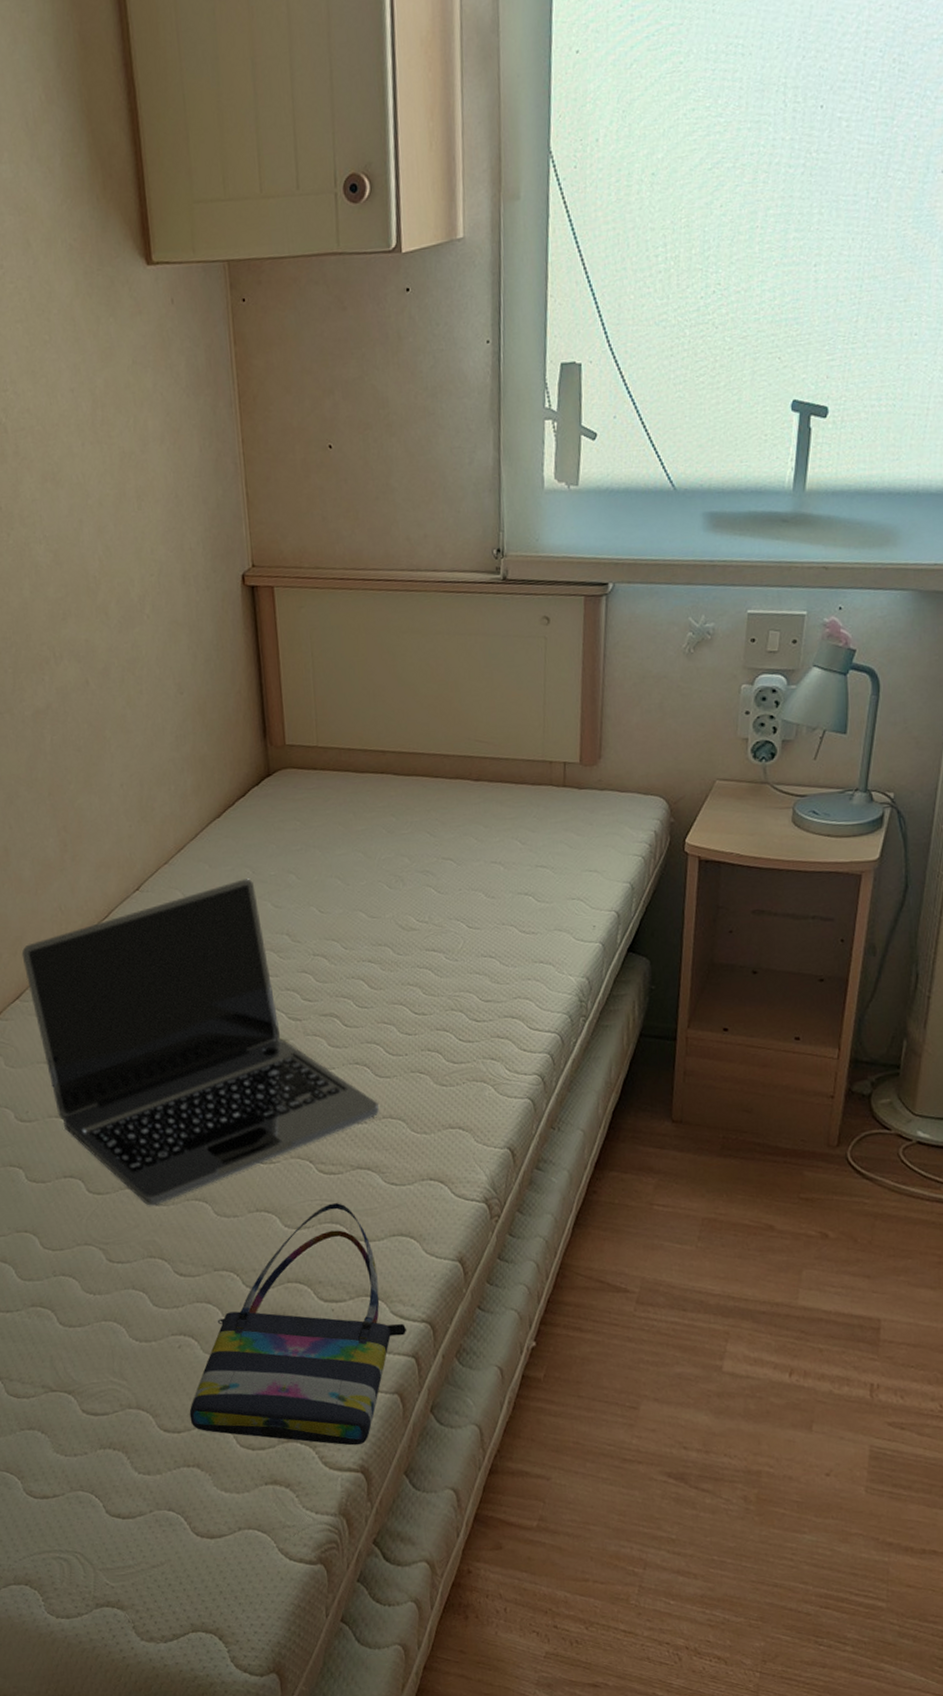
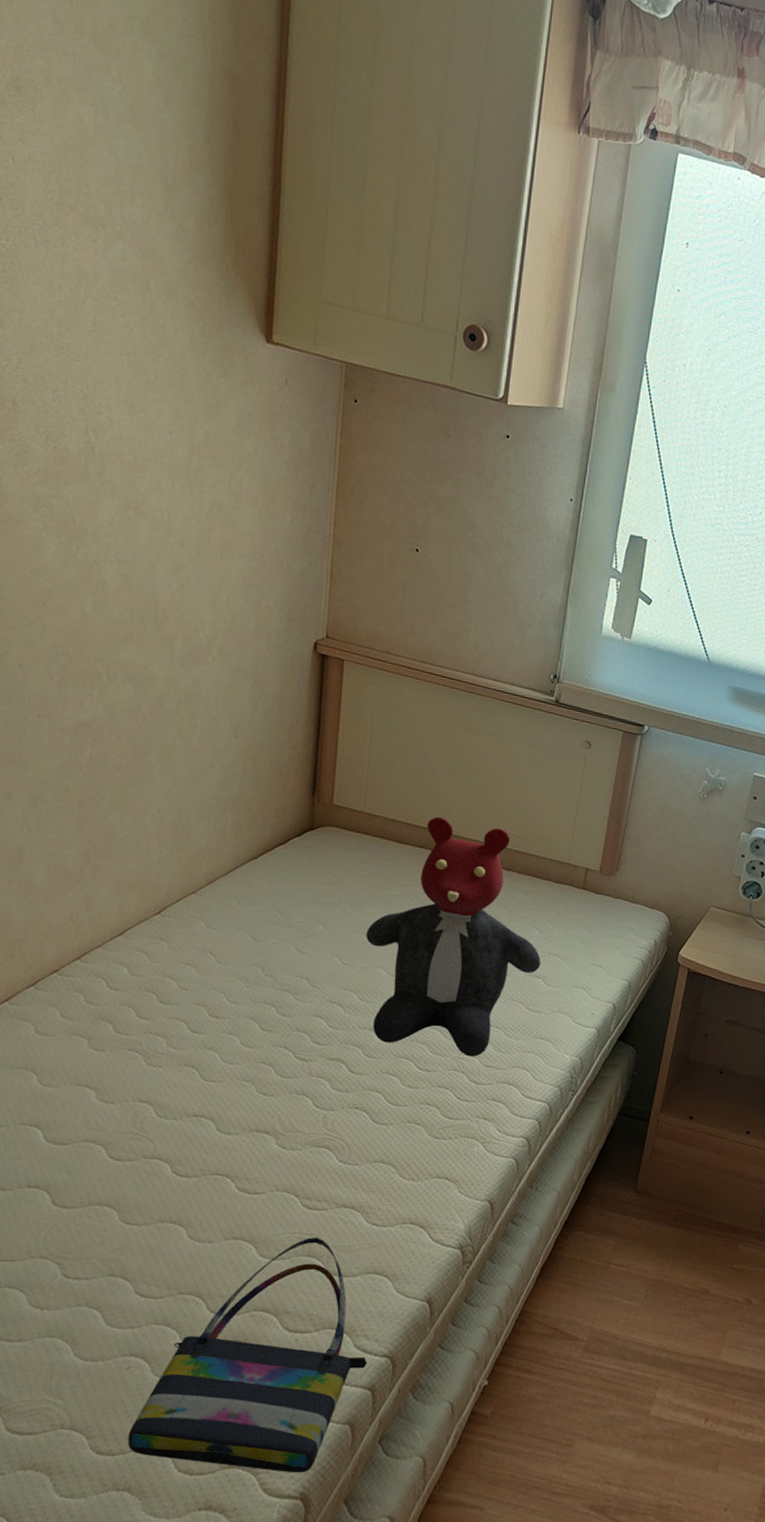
laptop: present [21,878,379,1206] -> none [19,920,372,1224]
teddy bear: none [339,735,529,993] -> present [366,816,541,1057]

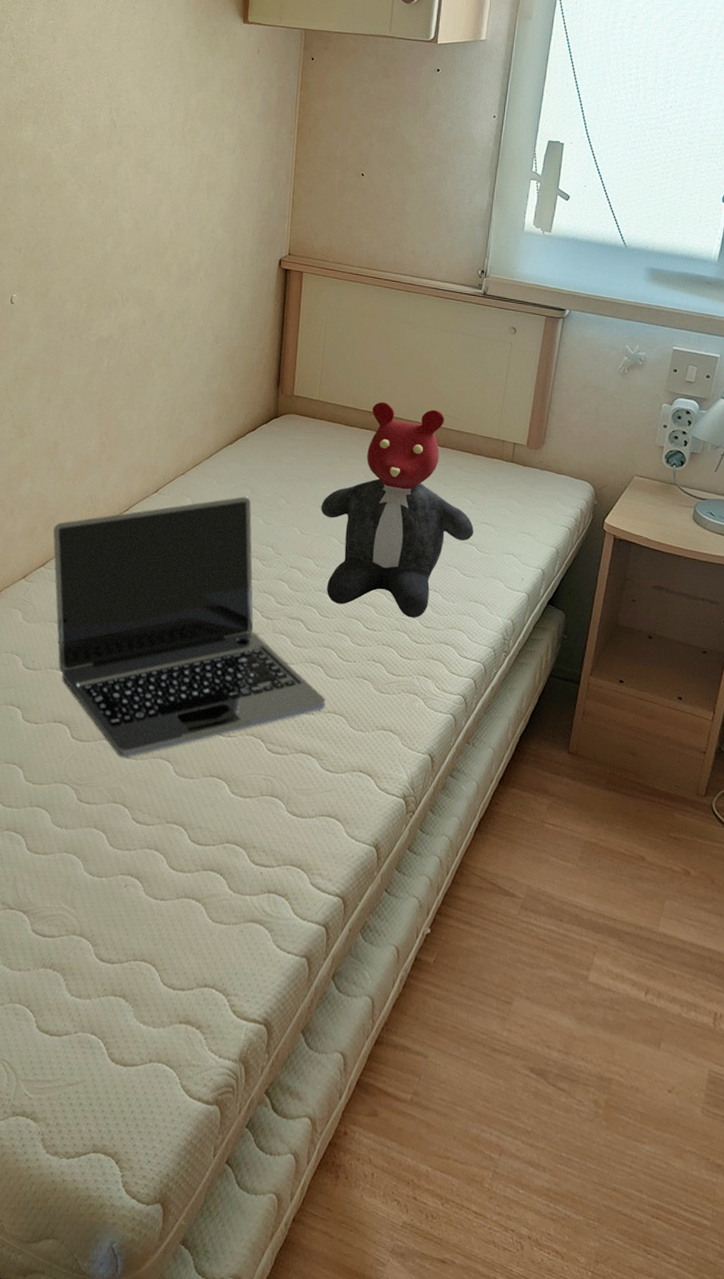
laptop: none [19,920,372,1224] -> present [53,496,326,758]
tote bag: present [127,1238,368,1473] -> none [124,779,322,1000]

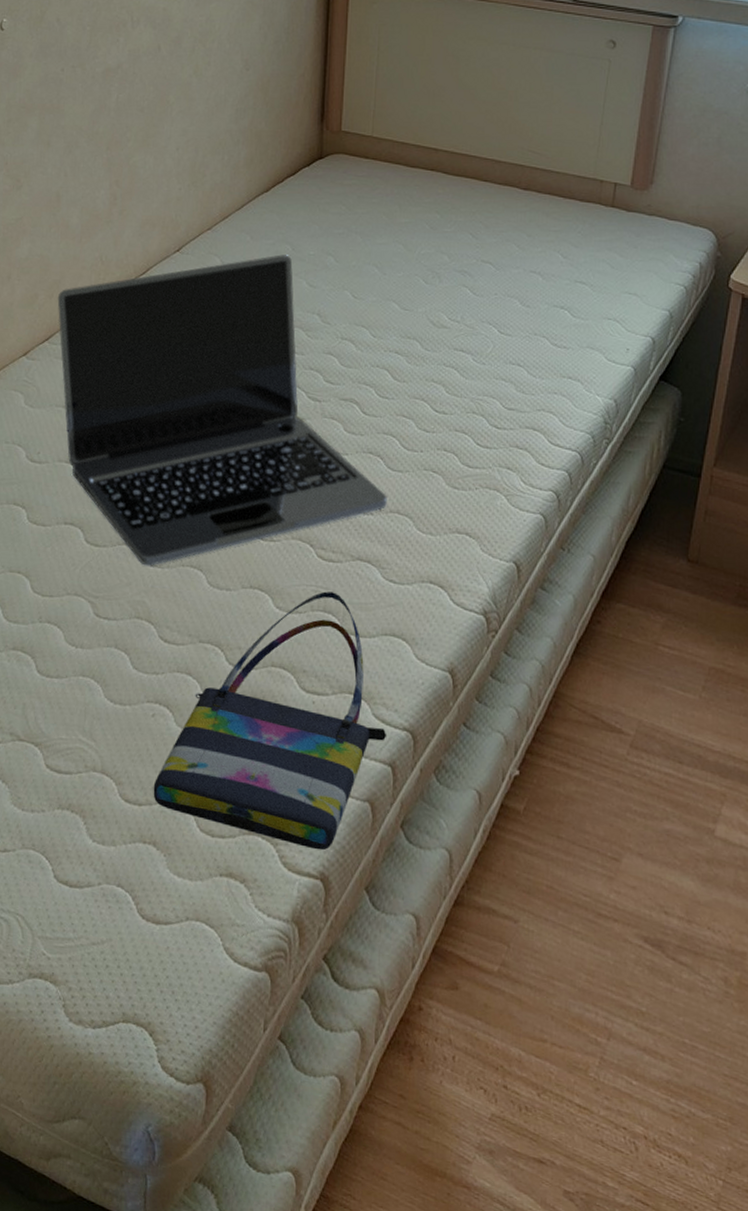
tote bag: none [124,779,322,1000] -> present [153,591,387,851]
teddy bear: present [321,401,474,618] -> none [377,136,567,398]

